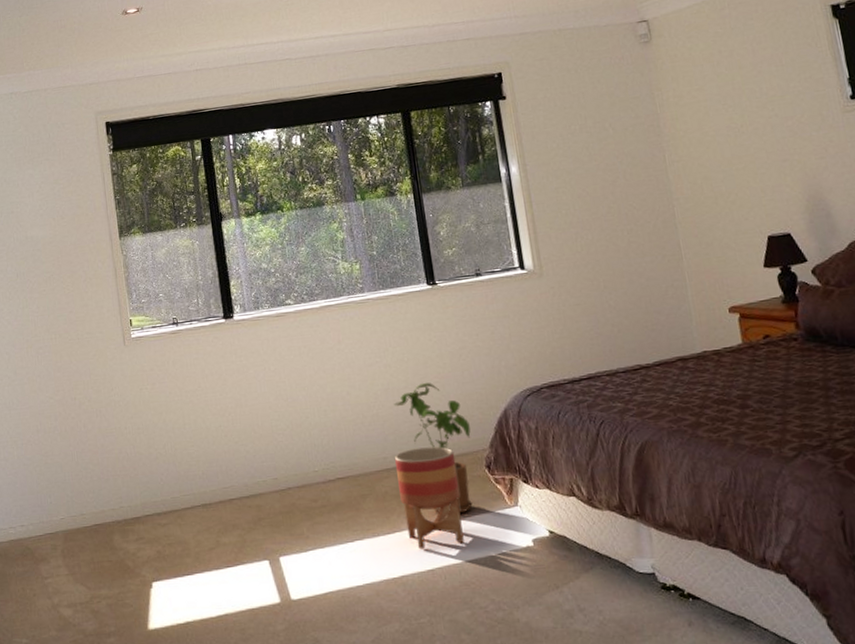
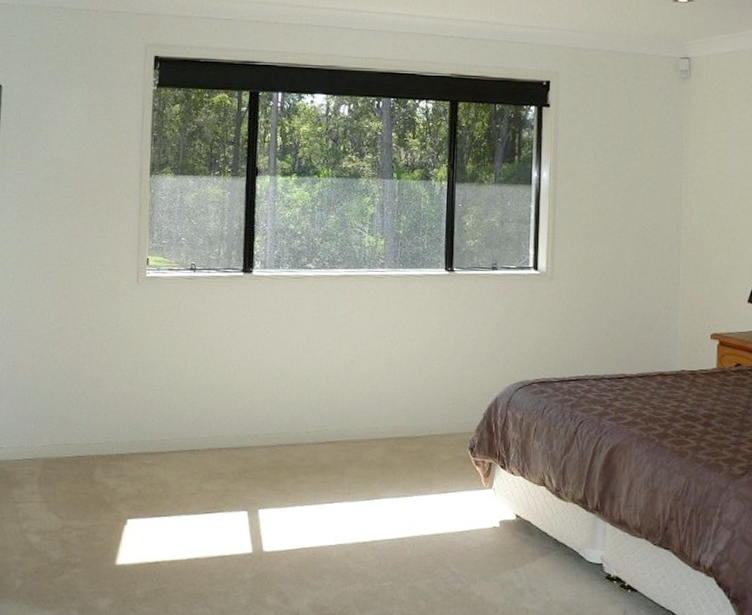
house plant: present [393,382,473,514] -> none [393,362,461,489]
planter: present [395,446,464,550] -> none [384,423,443,518]

